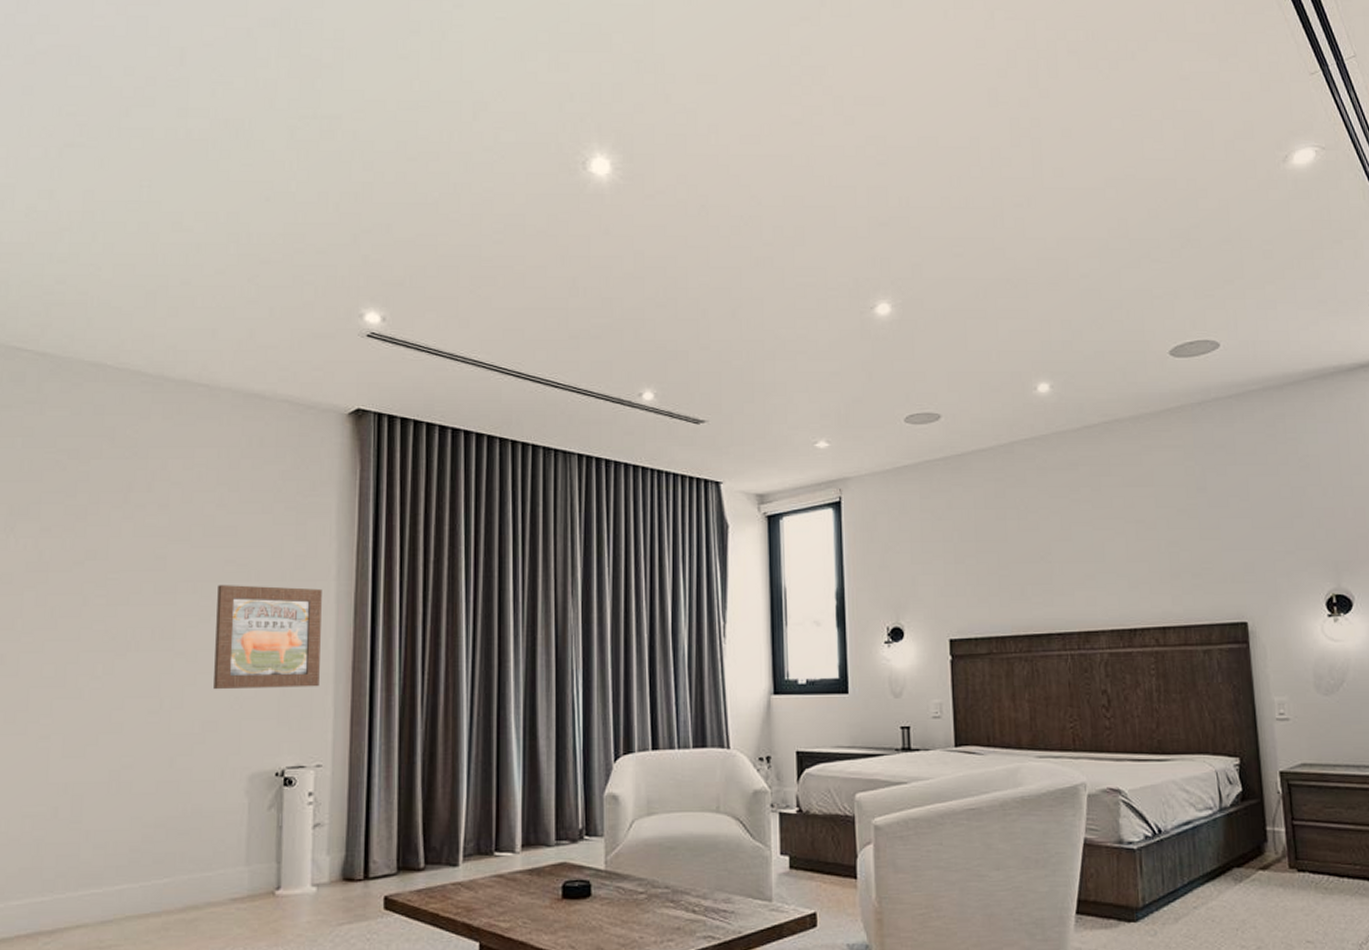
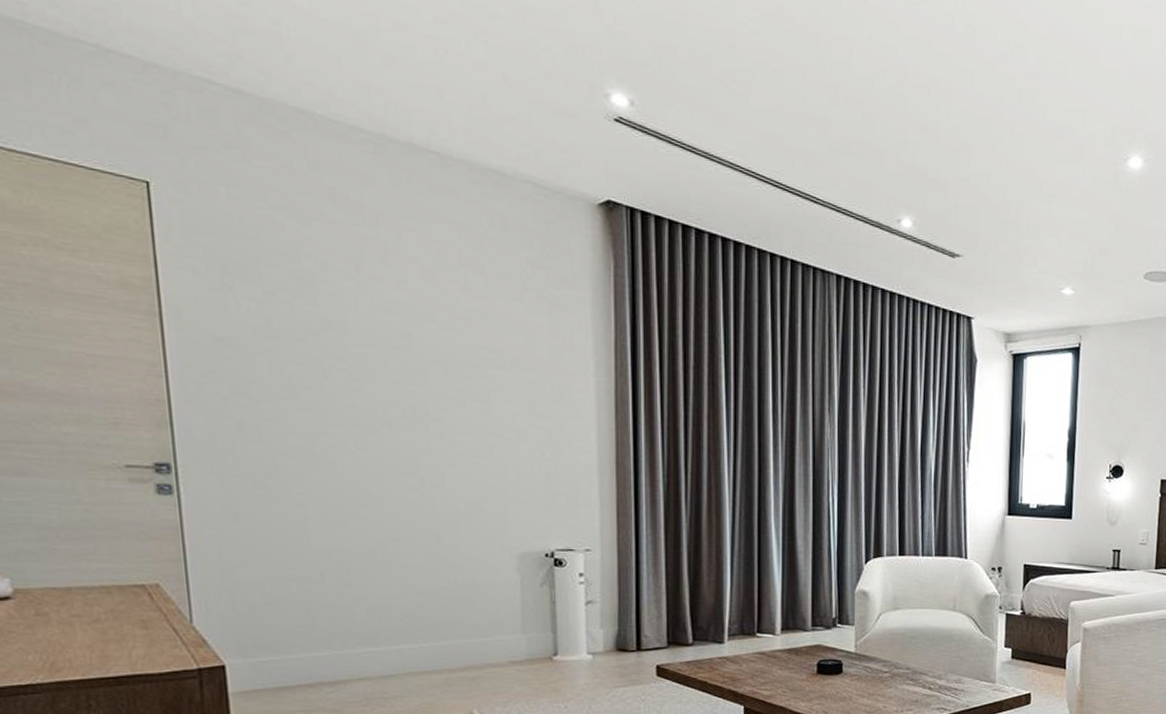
wall art: present [214,585,322,690] -> none [470,370,584,478]

